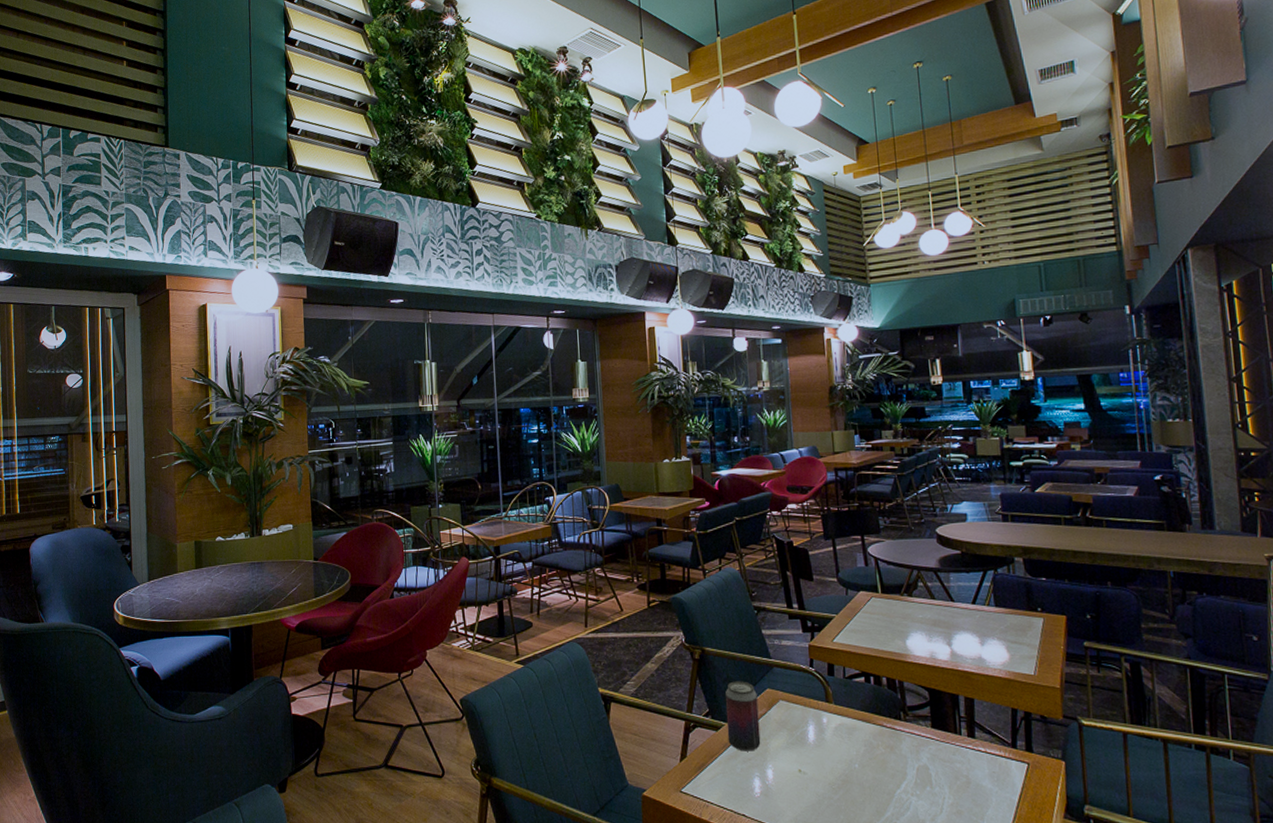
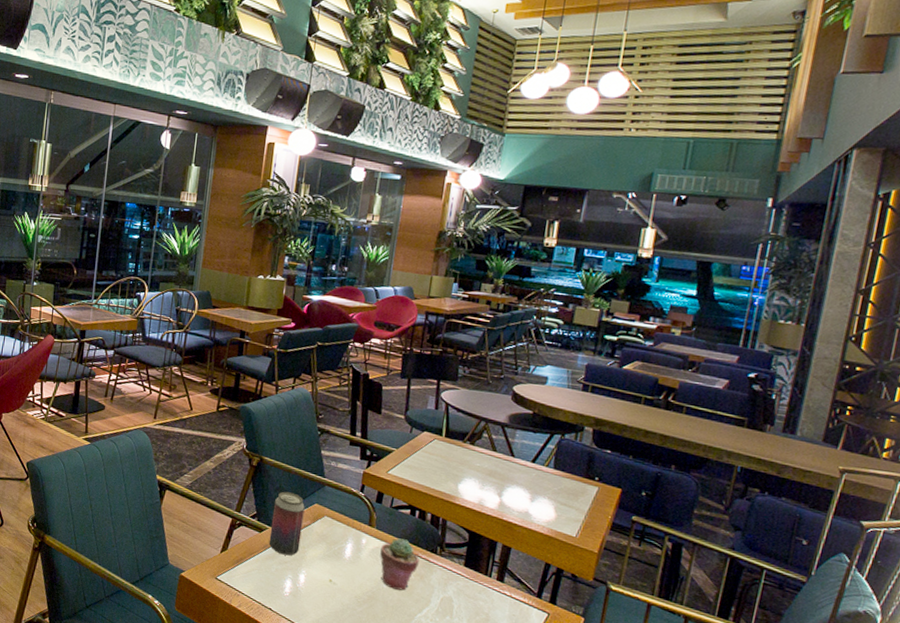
potted succulent: none [844,710,886,767] -> present [380,538,419,591]

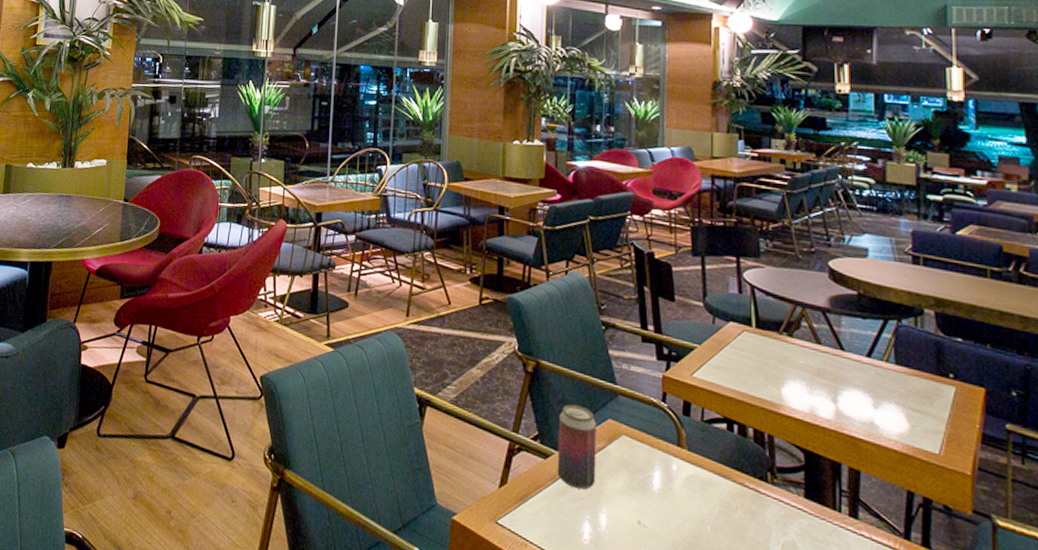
potted succulent: present [380,538,419,591] -> none [697,462,747,534]

